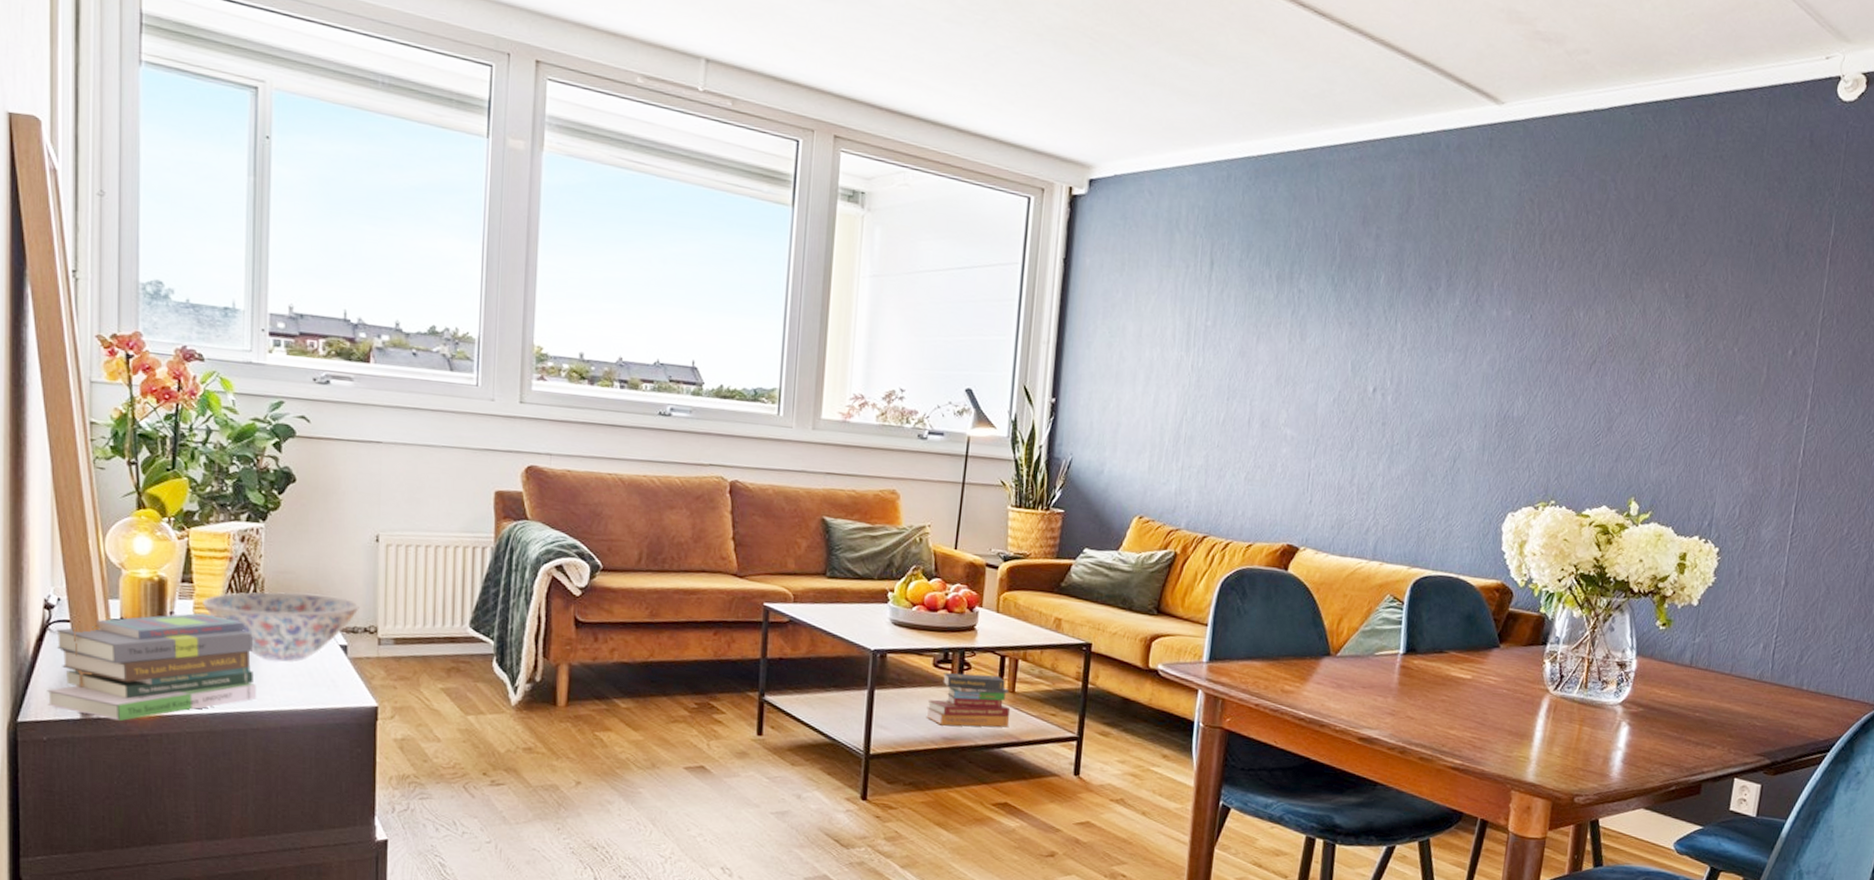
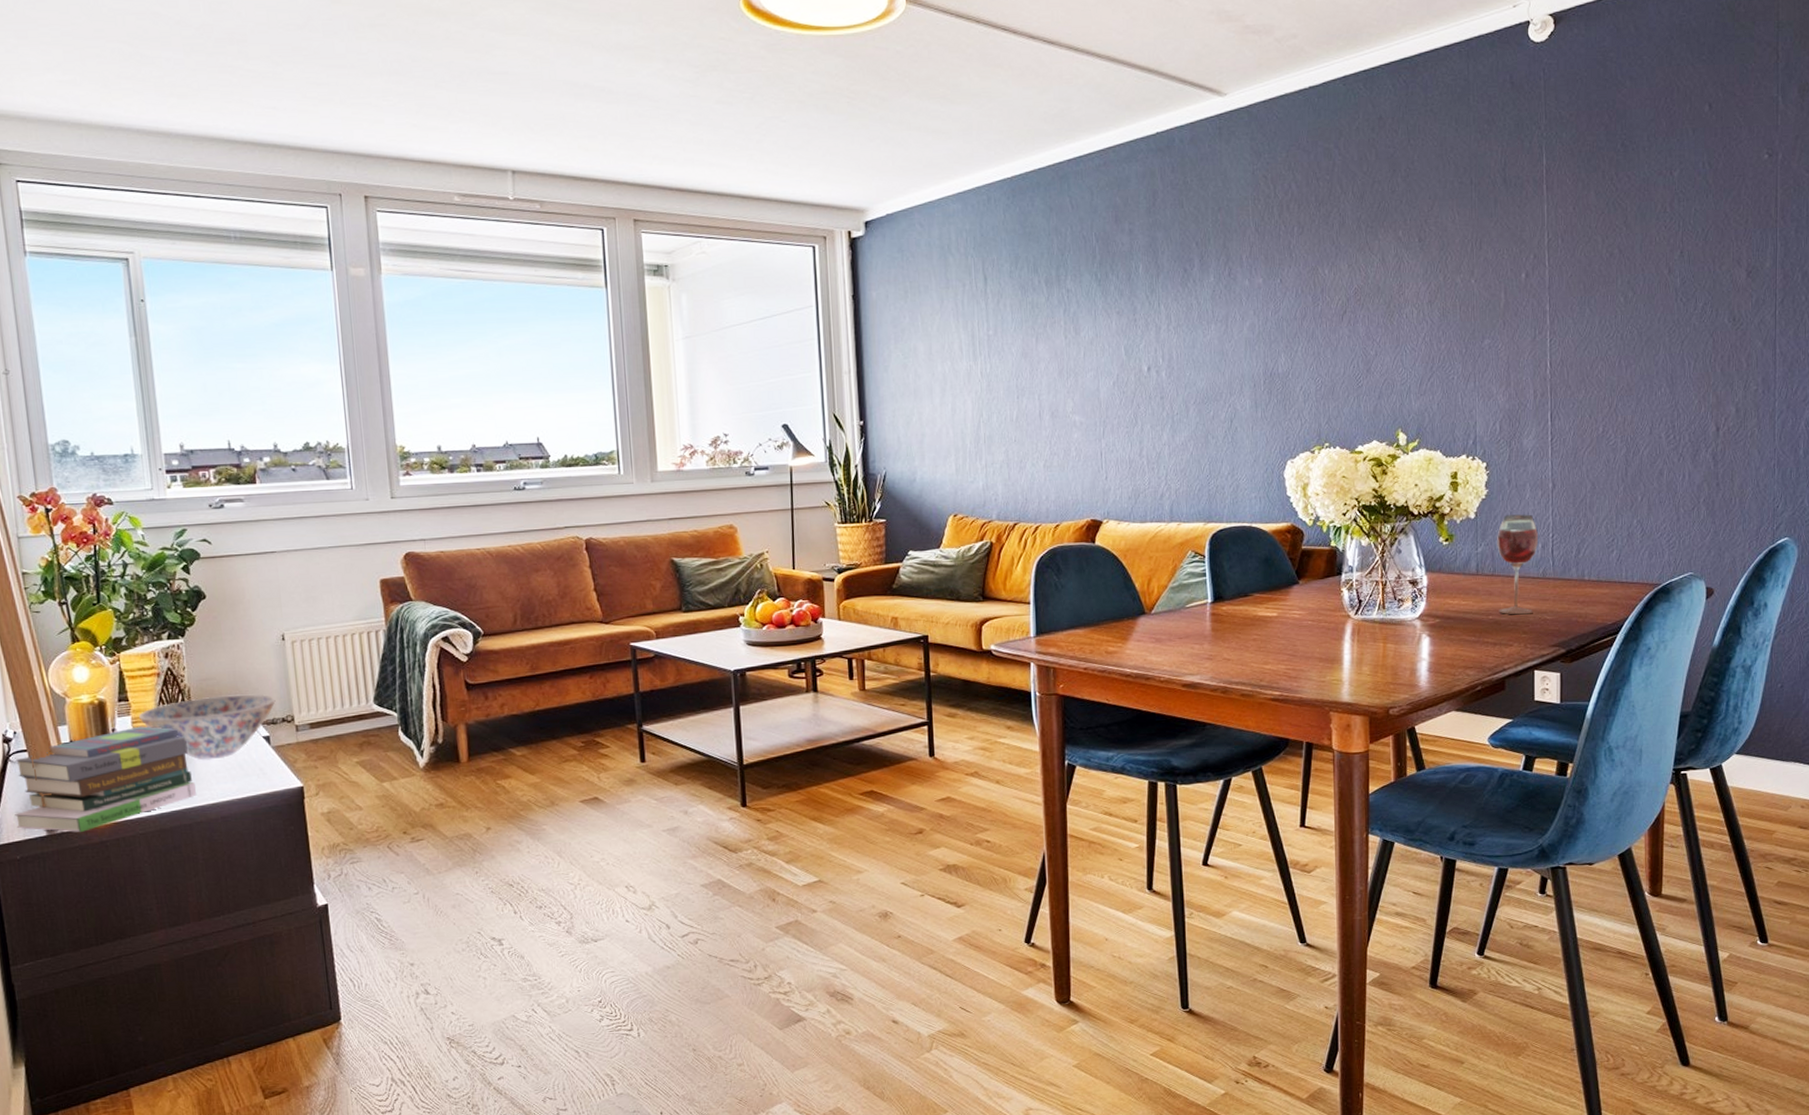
books: present [926,673,1011,728] -> none [788,676,865,729]
wineglass: none [1707,607,1762,717] -> present [1497,514,1539,615]

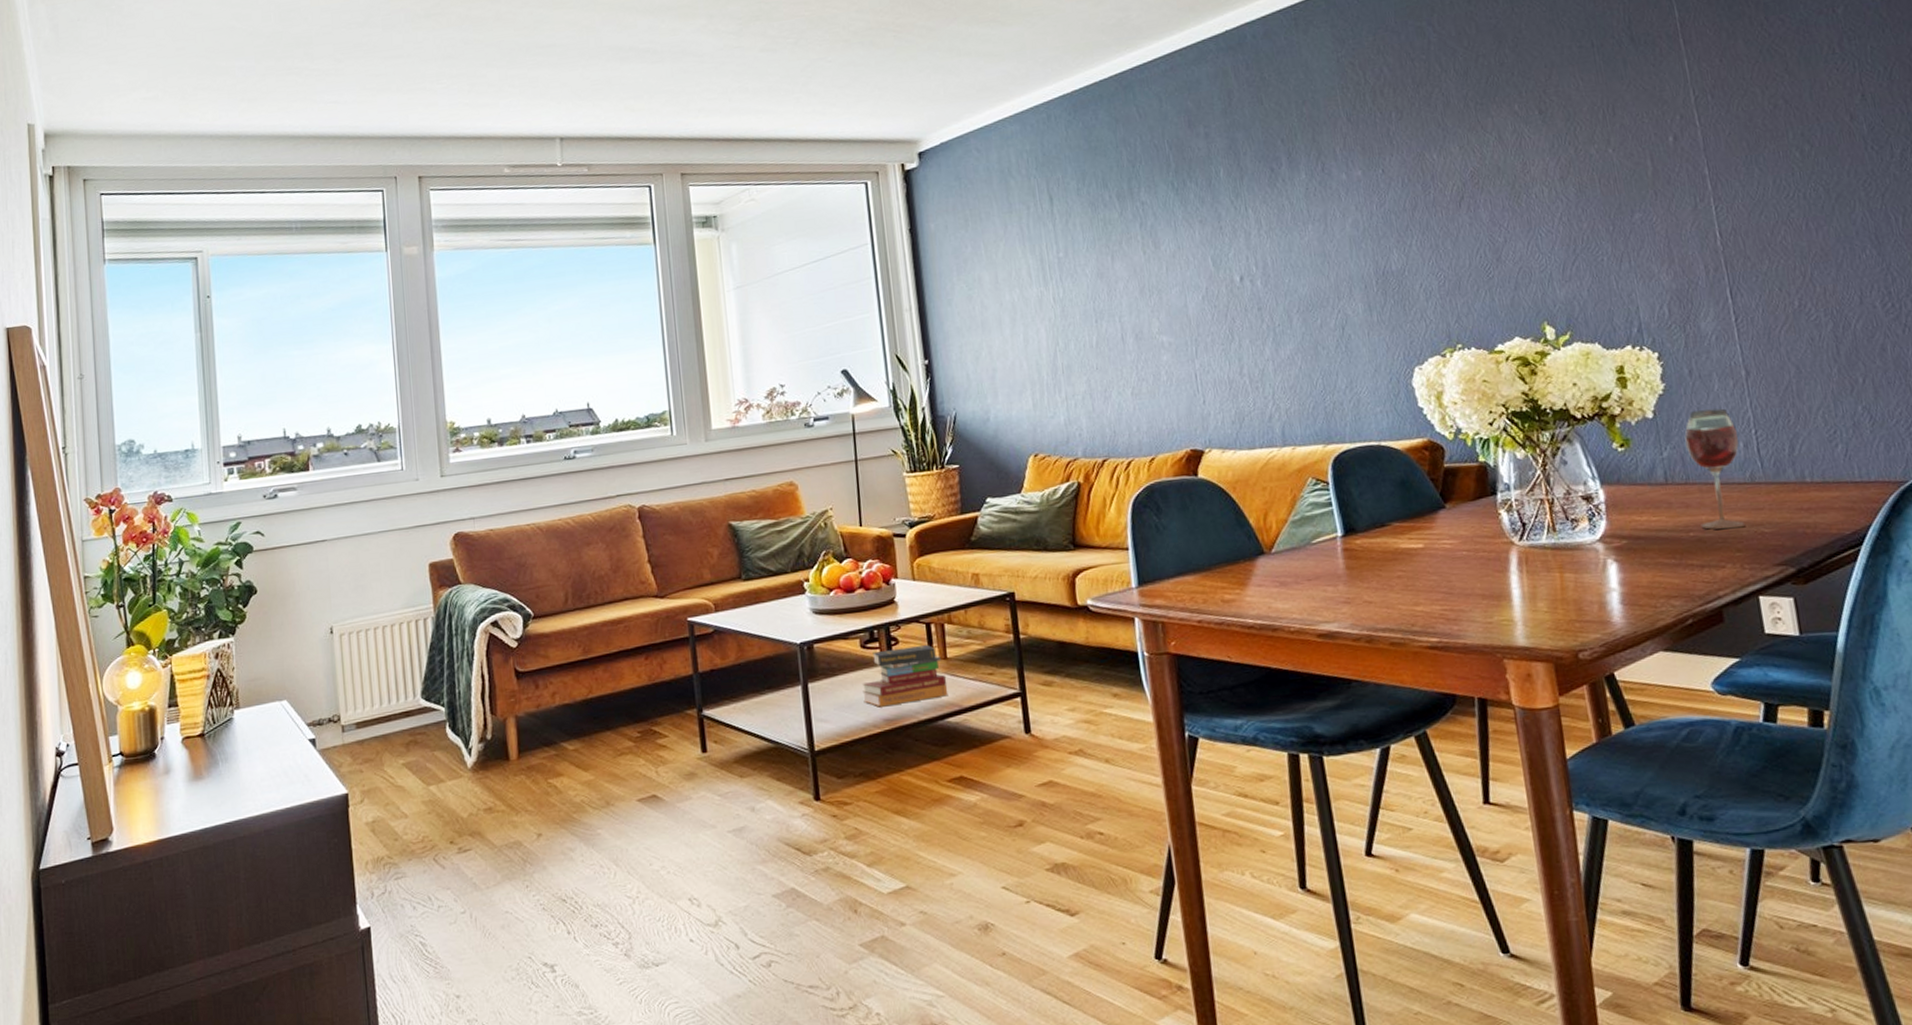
books: present [15,726,197,833] -> none [62,732,242,853]
bowl: present [139,694,276,761] -> none [188,693,323,768]
books: none [788,676,865,729] -> present [862,644,949,707]

